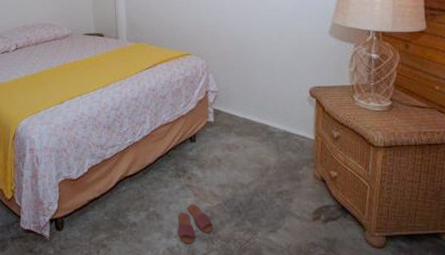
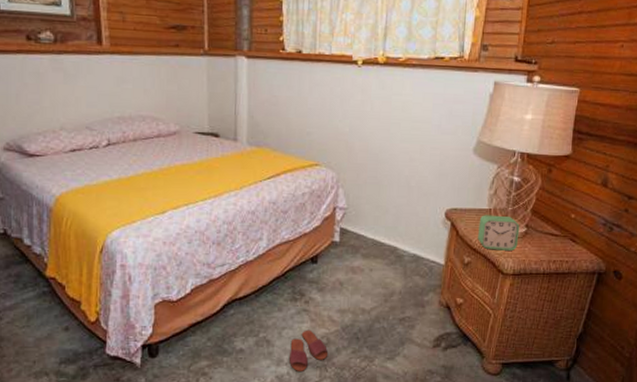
alarm clock: none [343,91,385,124] -> present [478,215,520,251]

